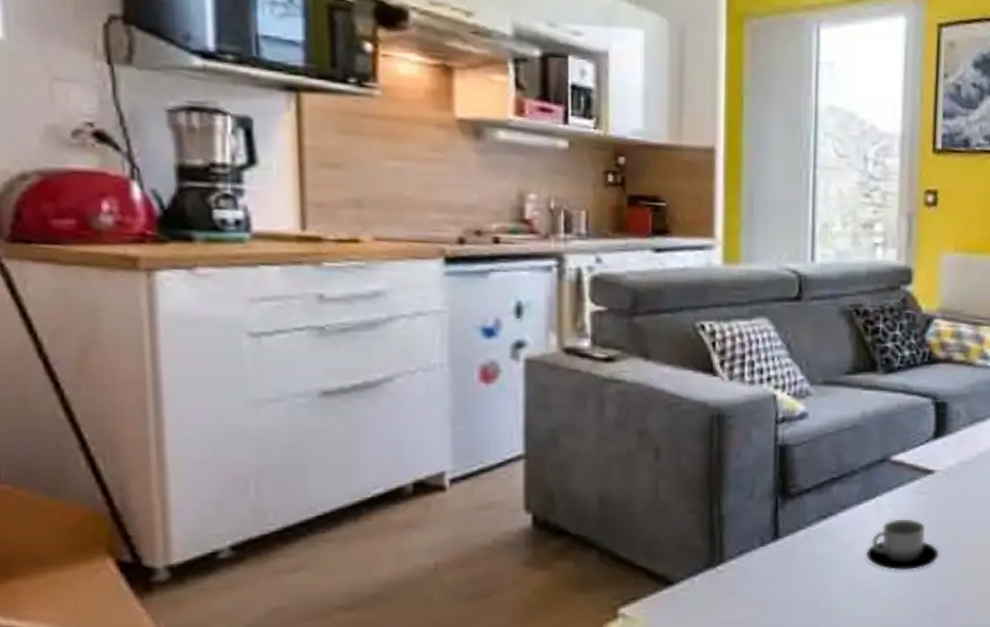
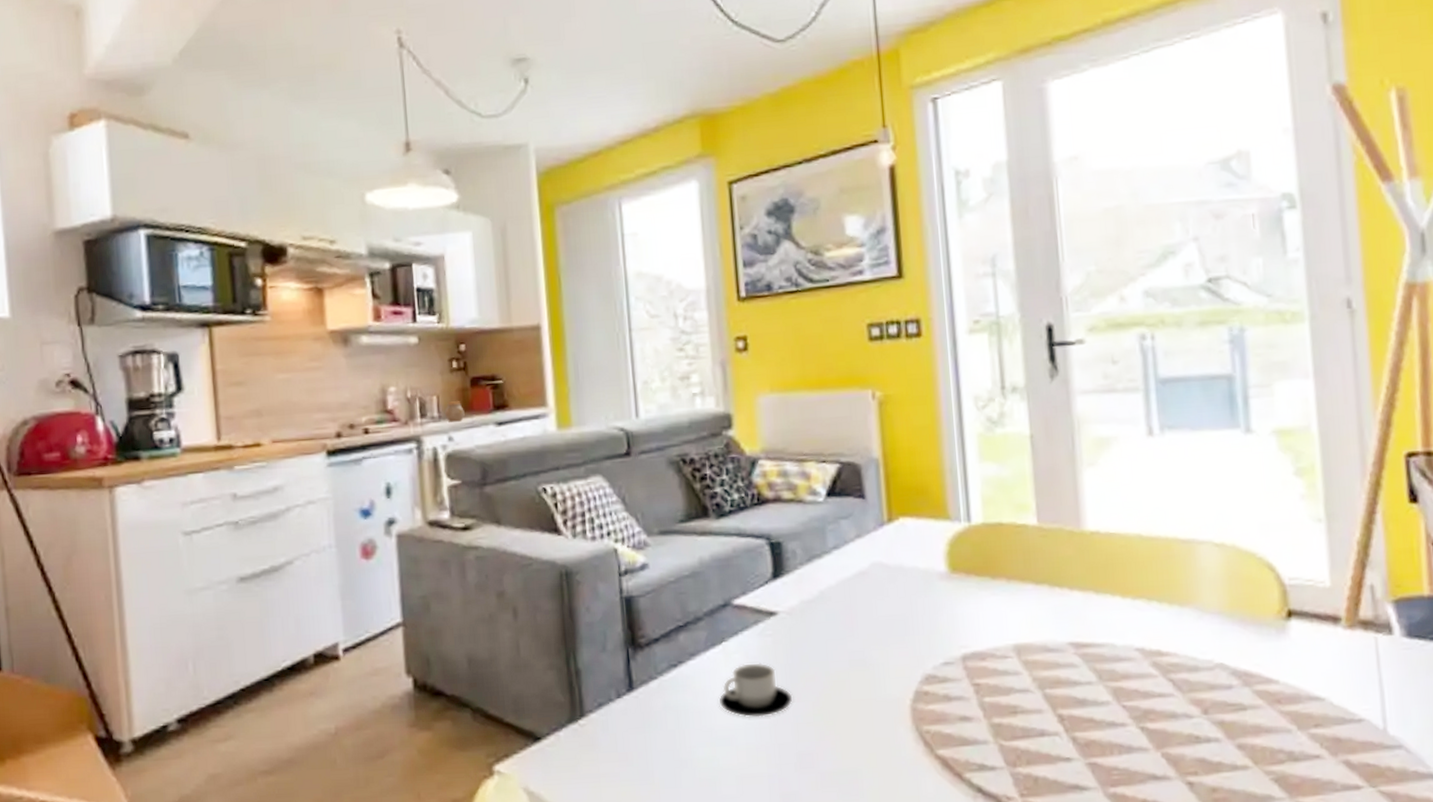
jar: none [595,219,618,244] -> present [445,401,465,423]

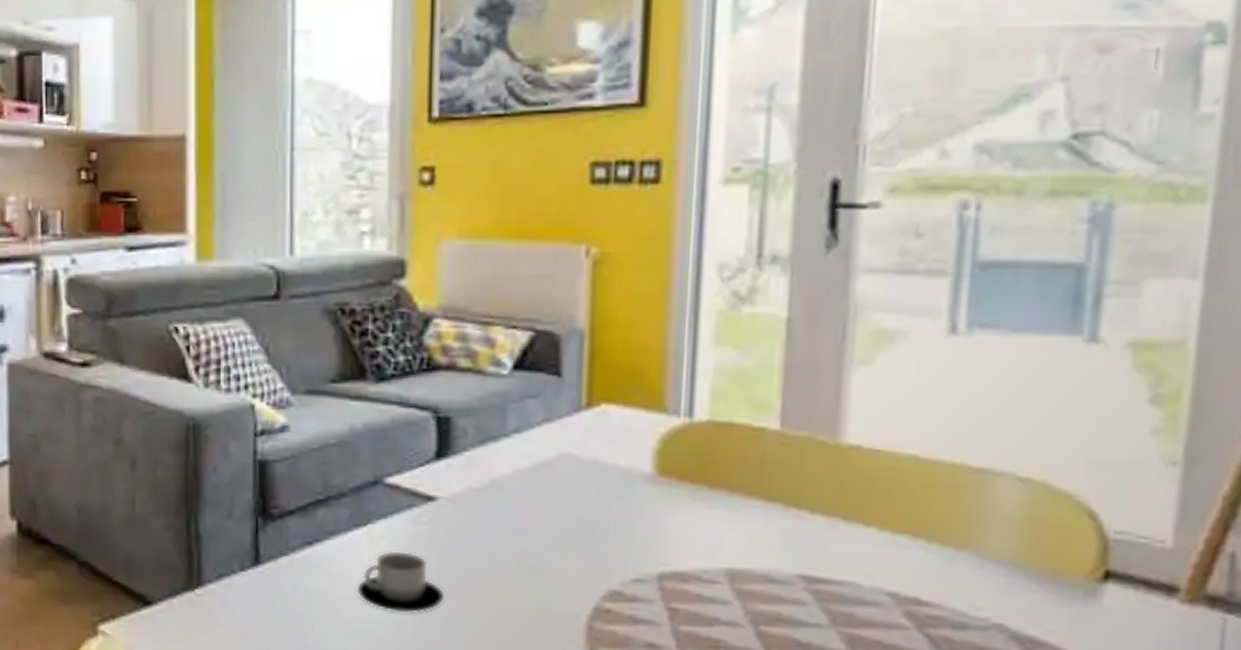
jar: present [445,401,465,423] -> none [69,218,91,244]

